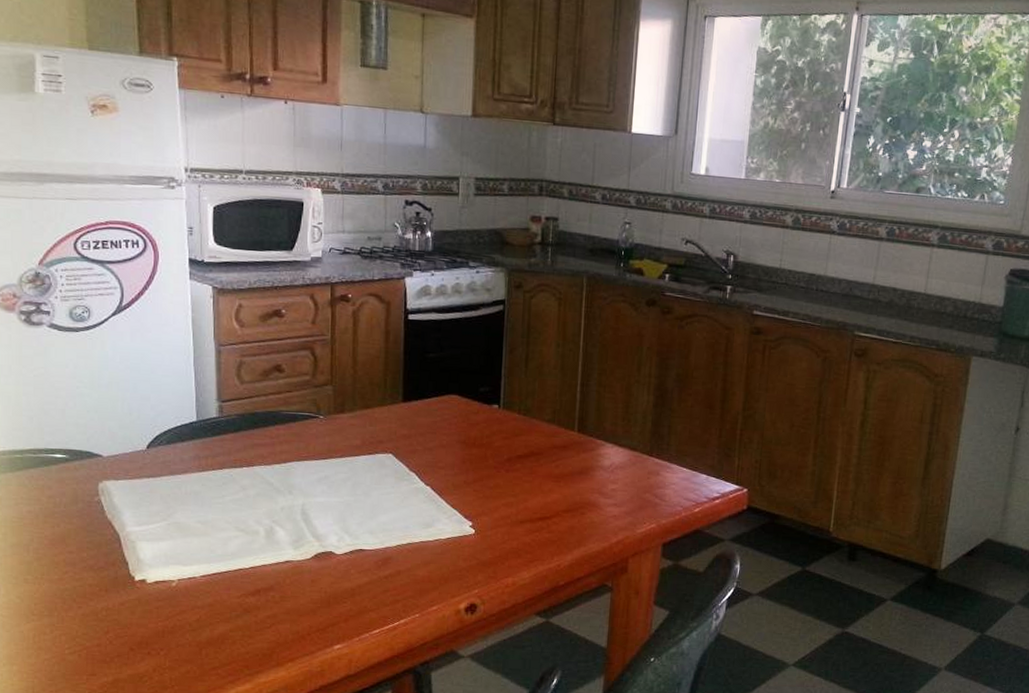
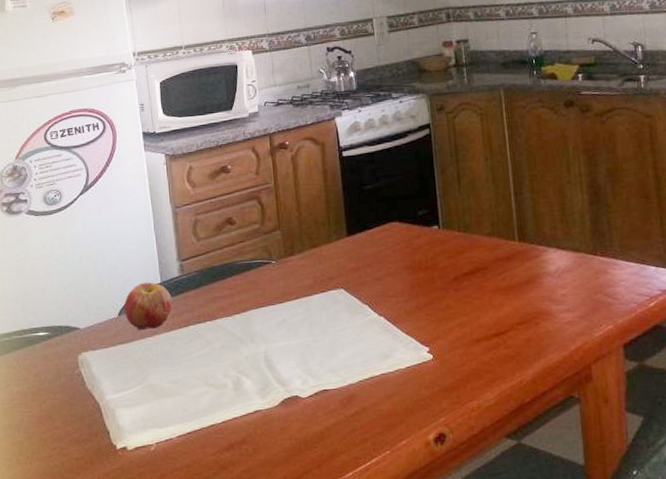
apple: none [153,418,208,467] -> present [123,282,173,330]

